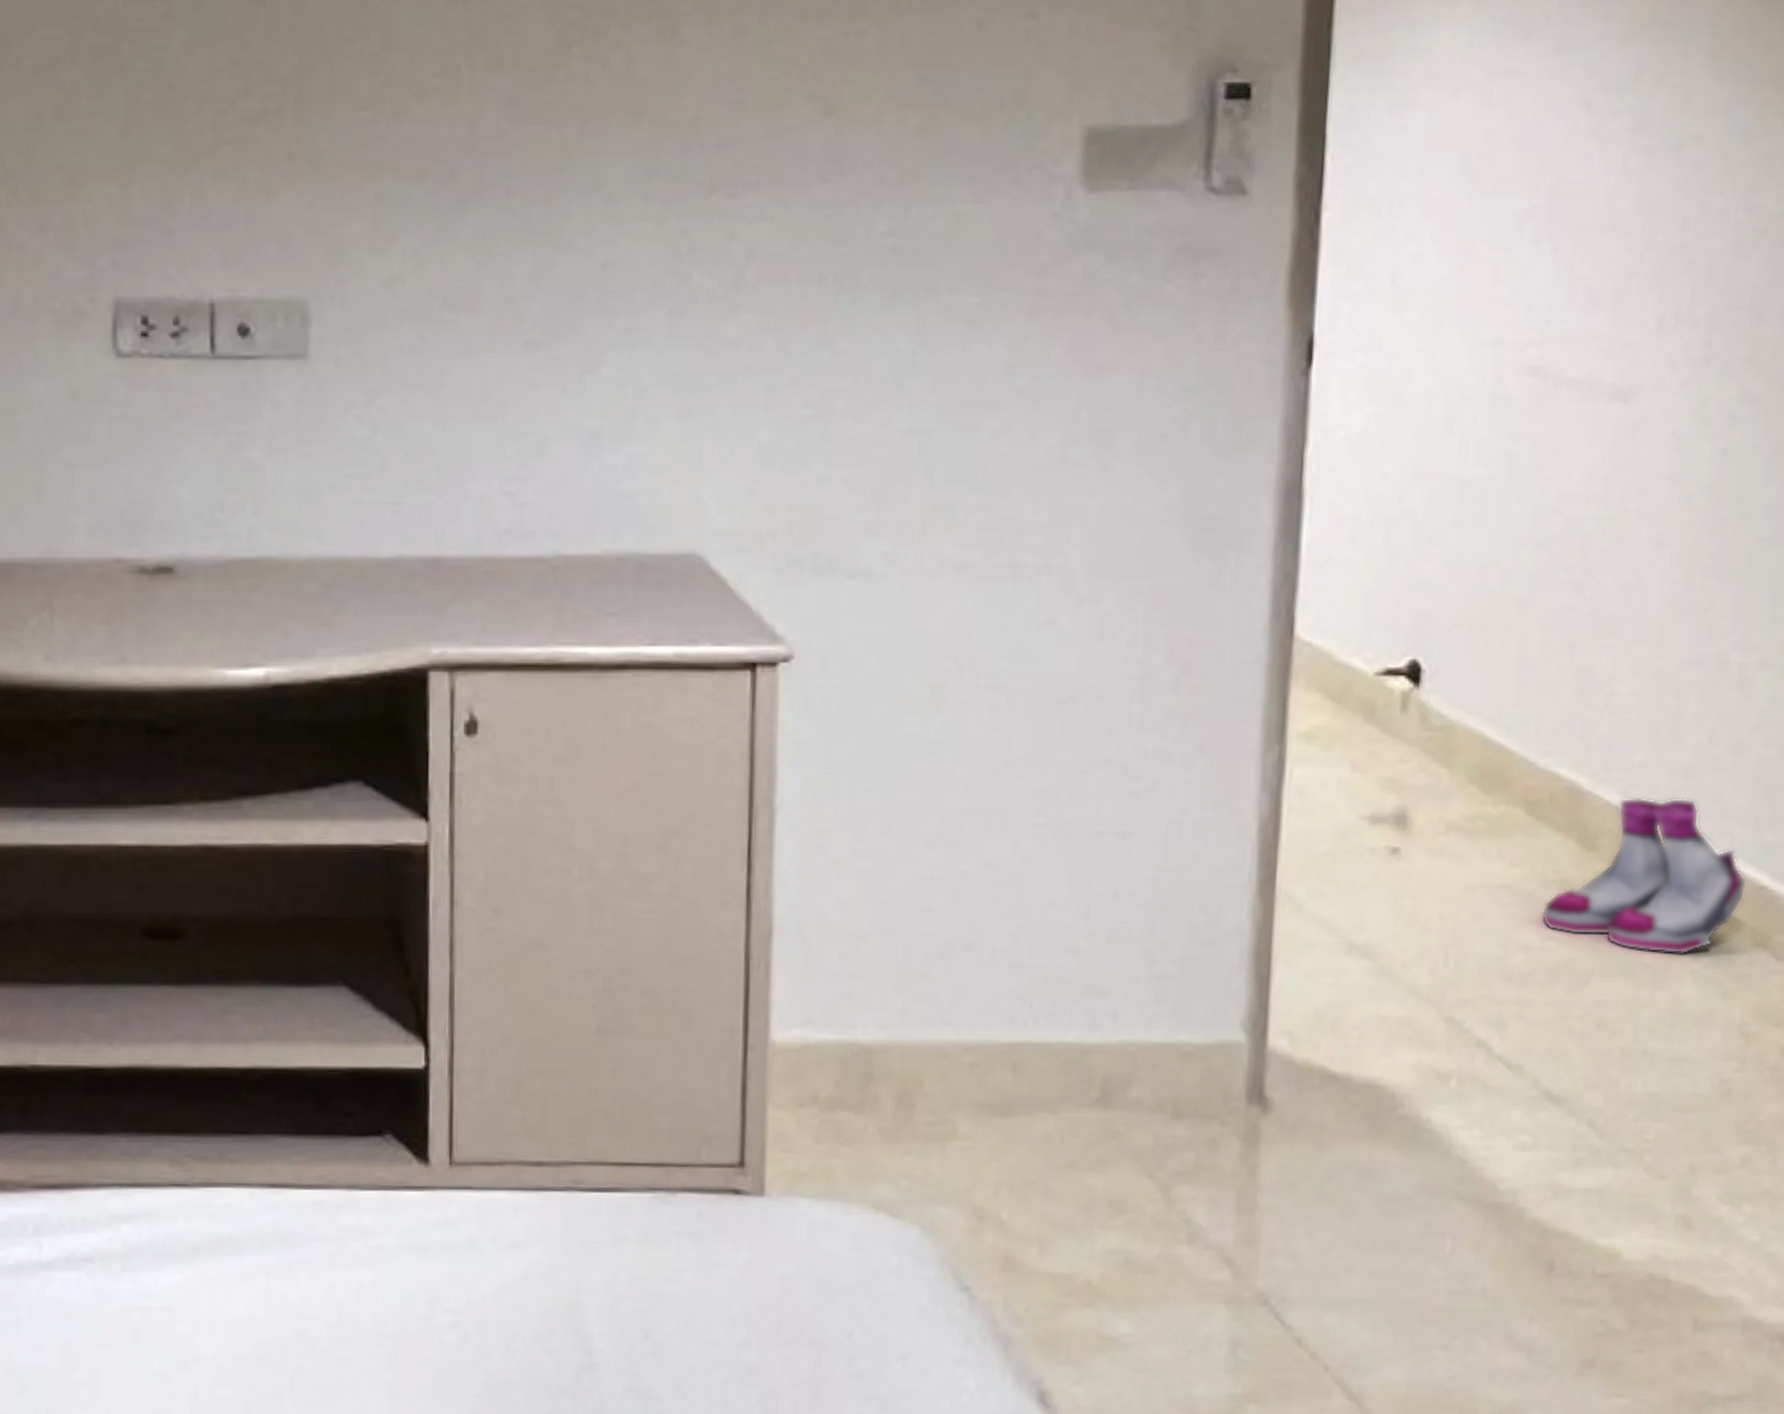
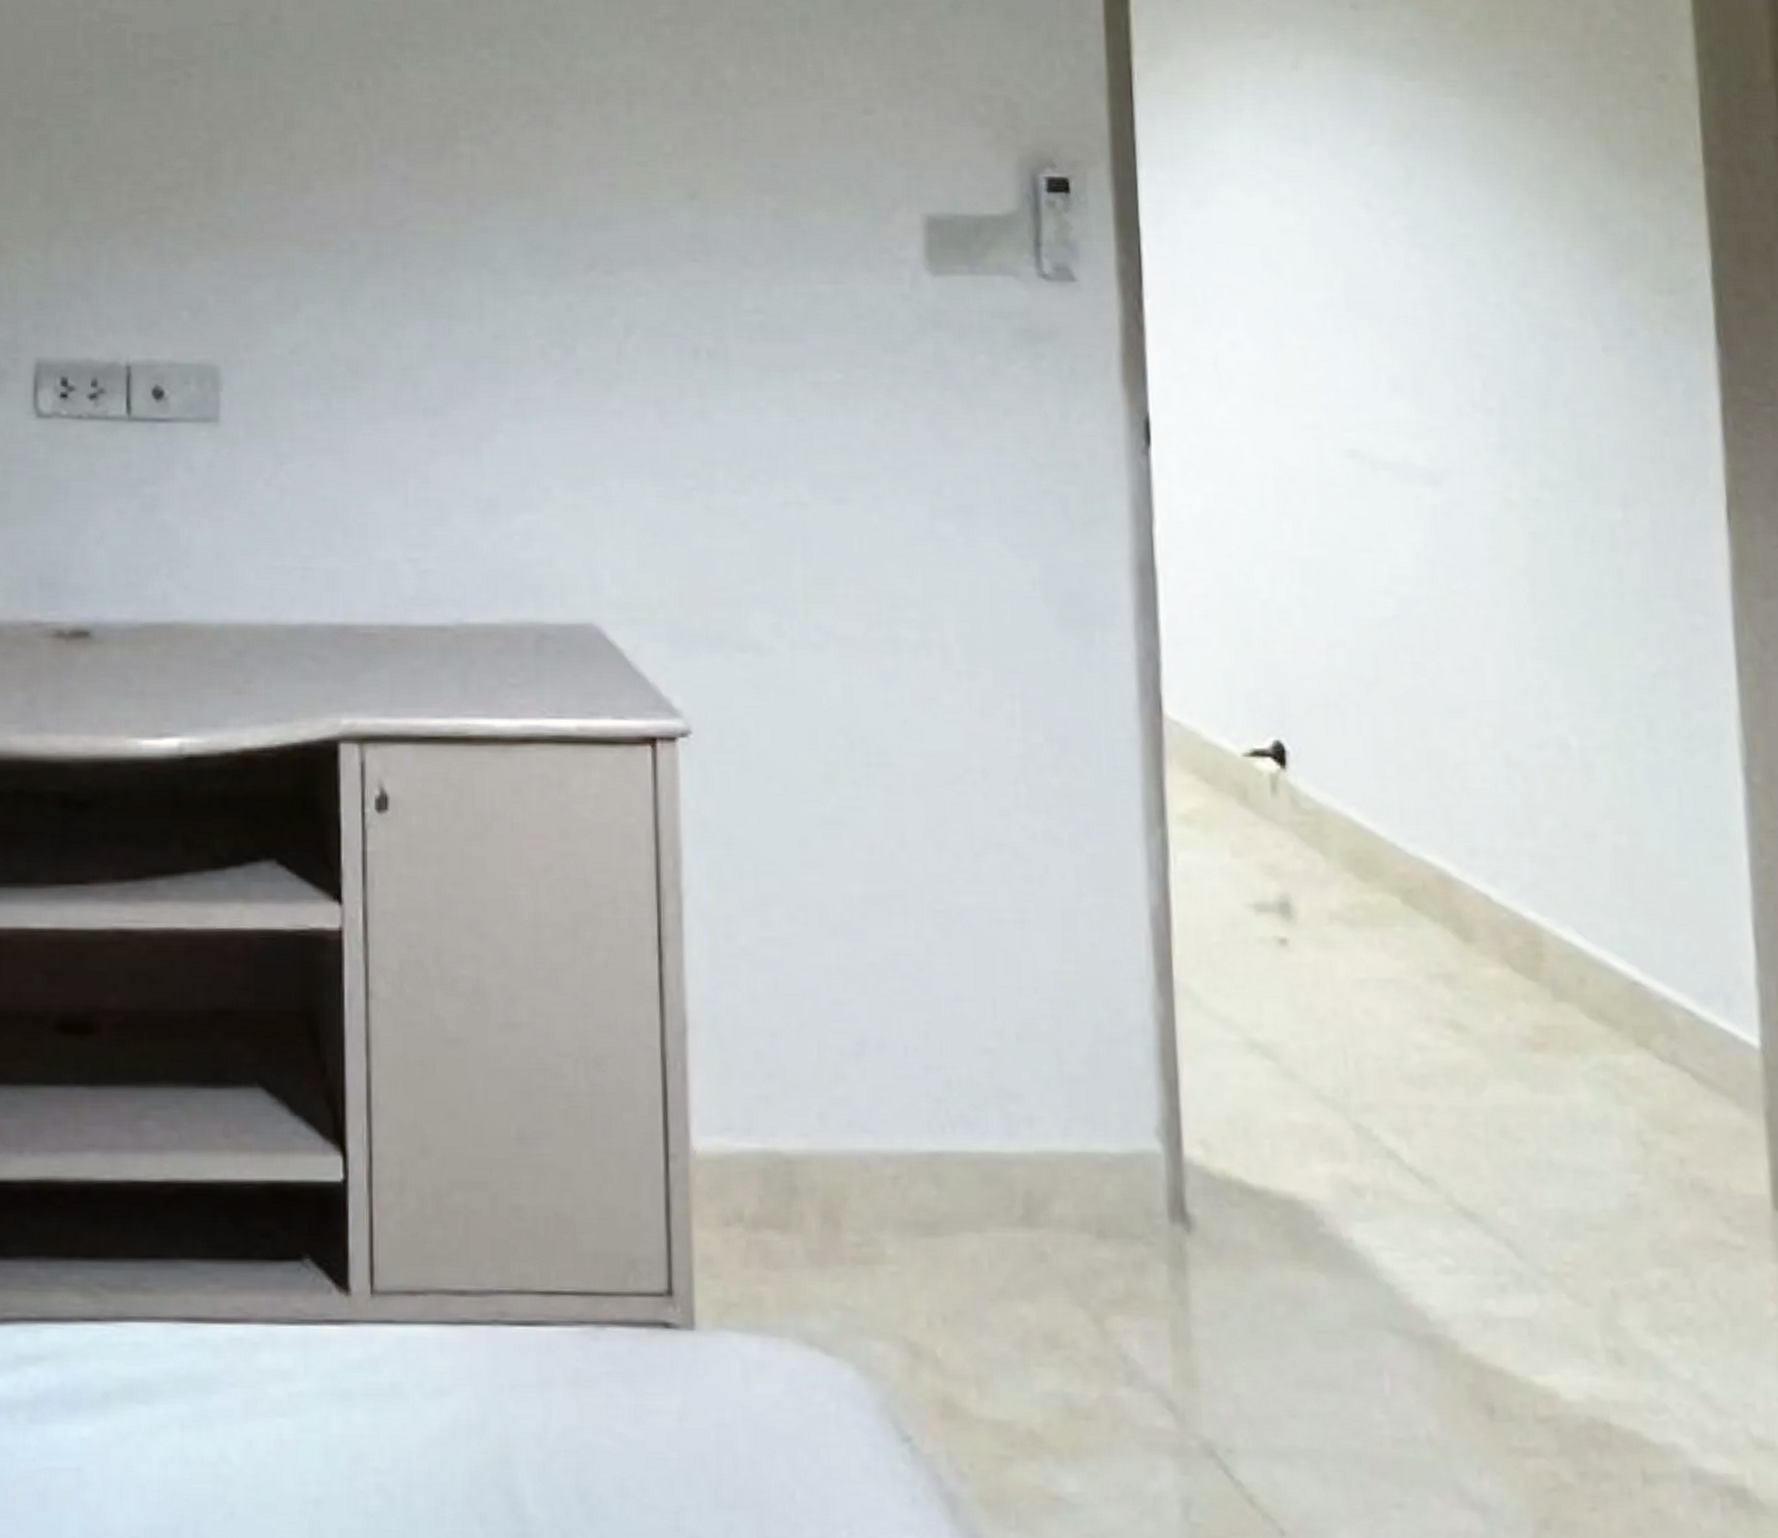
boots: present [1541,797,1747,955] -> none [1430,886,1621,1055]

